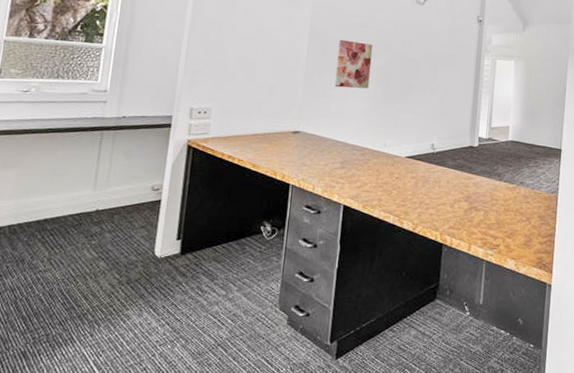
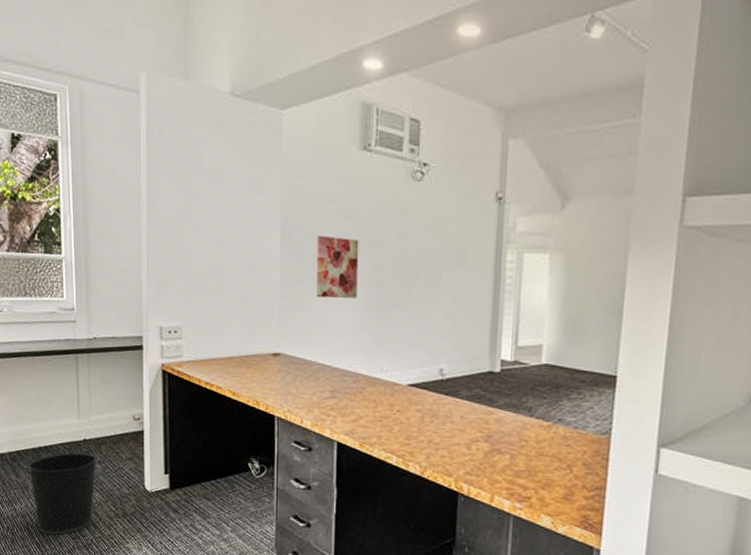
wastebasket: none [27,222,108,308] -> present [27,452,98,535]

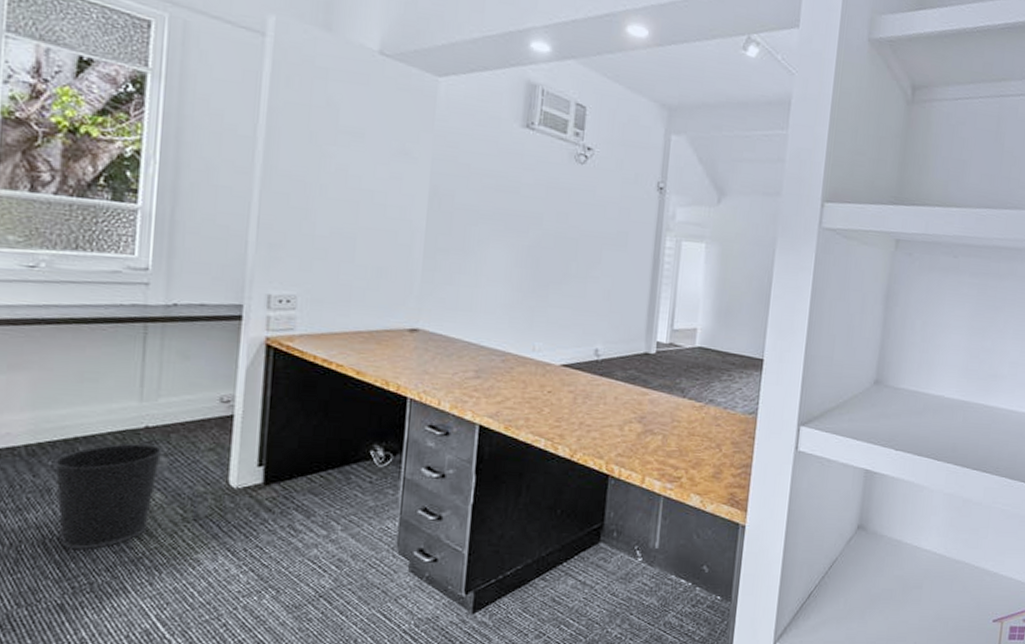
wall art: present [316,235,359,299] -> none [464,207,516,275]

